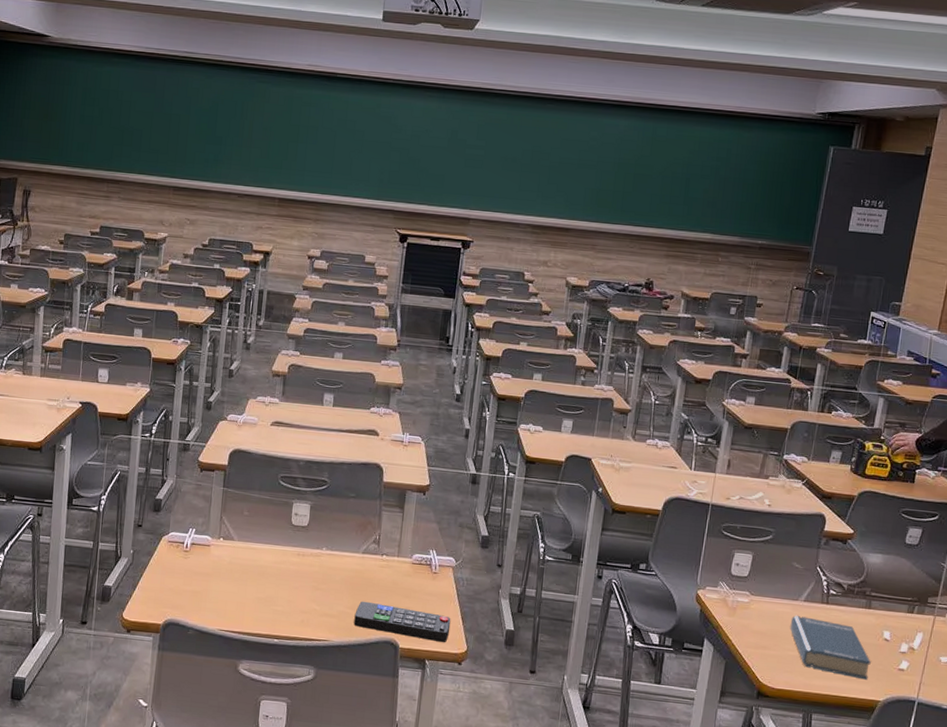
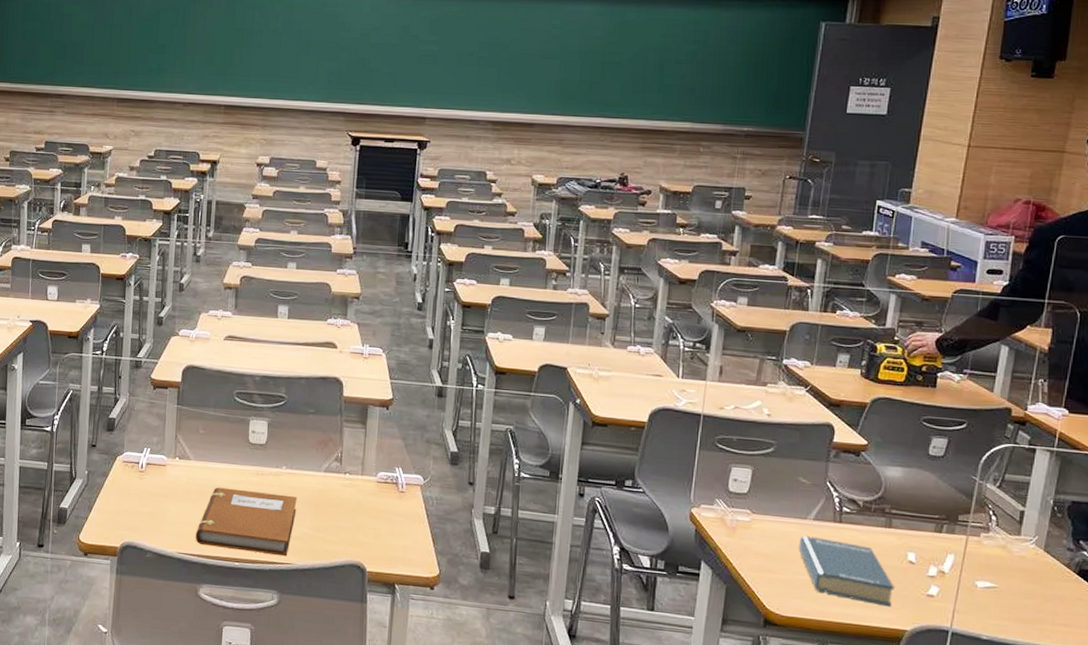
notebook: none [236,567,336,634] -> present [195,487,297,557]
remote control: present [354,601,451,642] -> none [317,522,421,566]

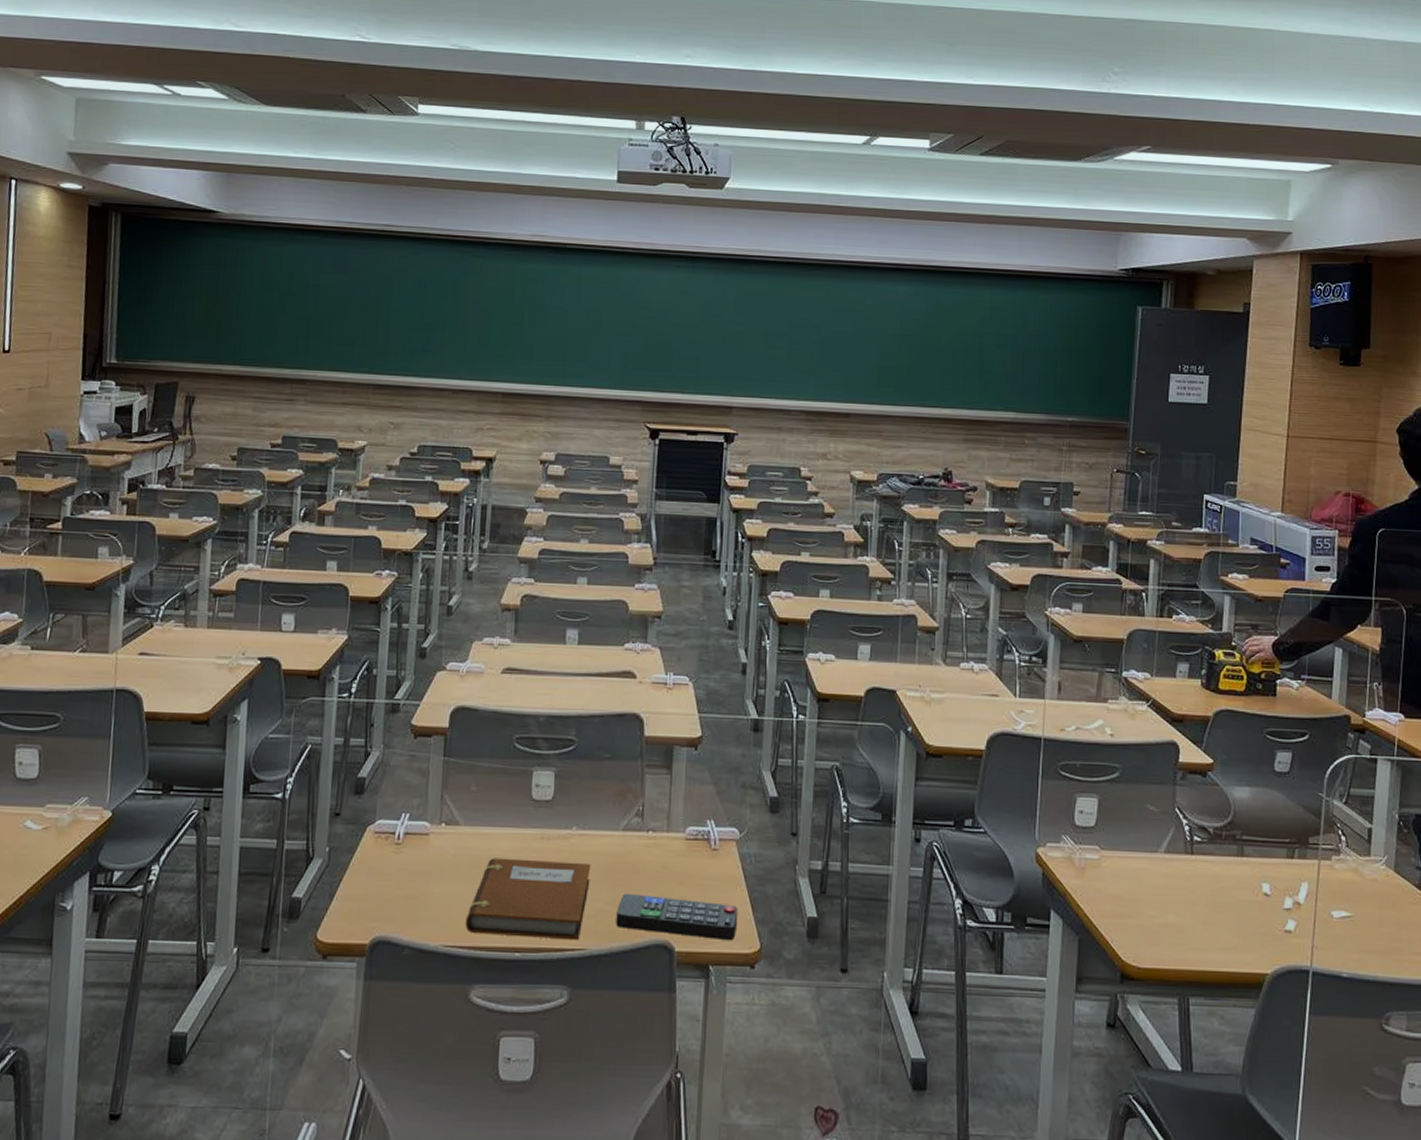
remote control: none [317,522,421,566] -> present [616,893,738,940]
hardback book: present [798,535,894,607] -> none [1151,871,1251,948]

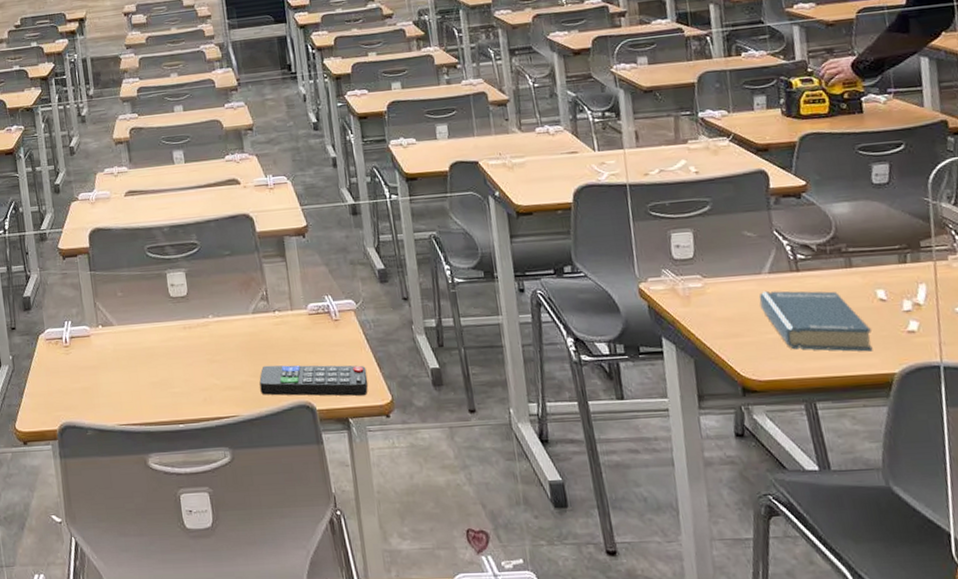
notebook: present [465,858,591,941] -> none [133,344,232,413]
hardback book: none [1151,871,1251,948] -> present [759,290,873,352]

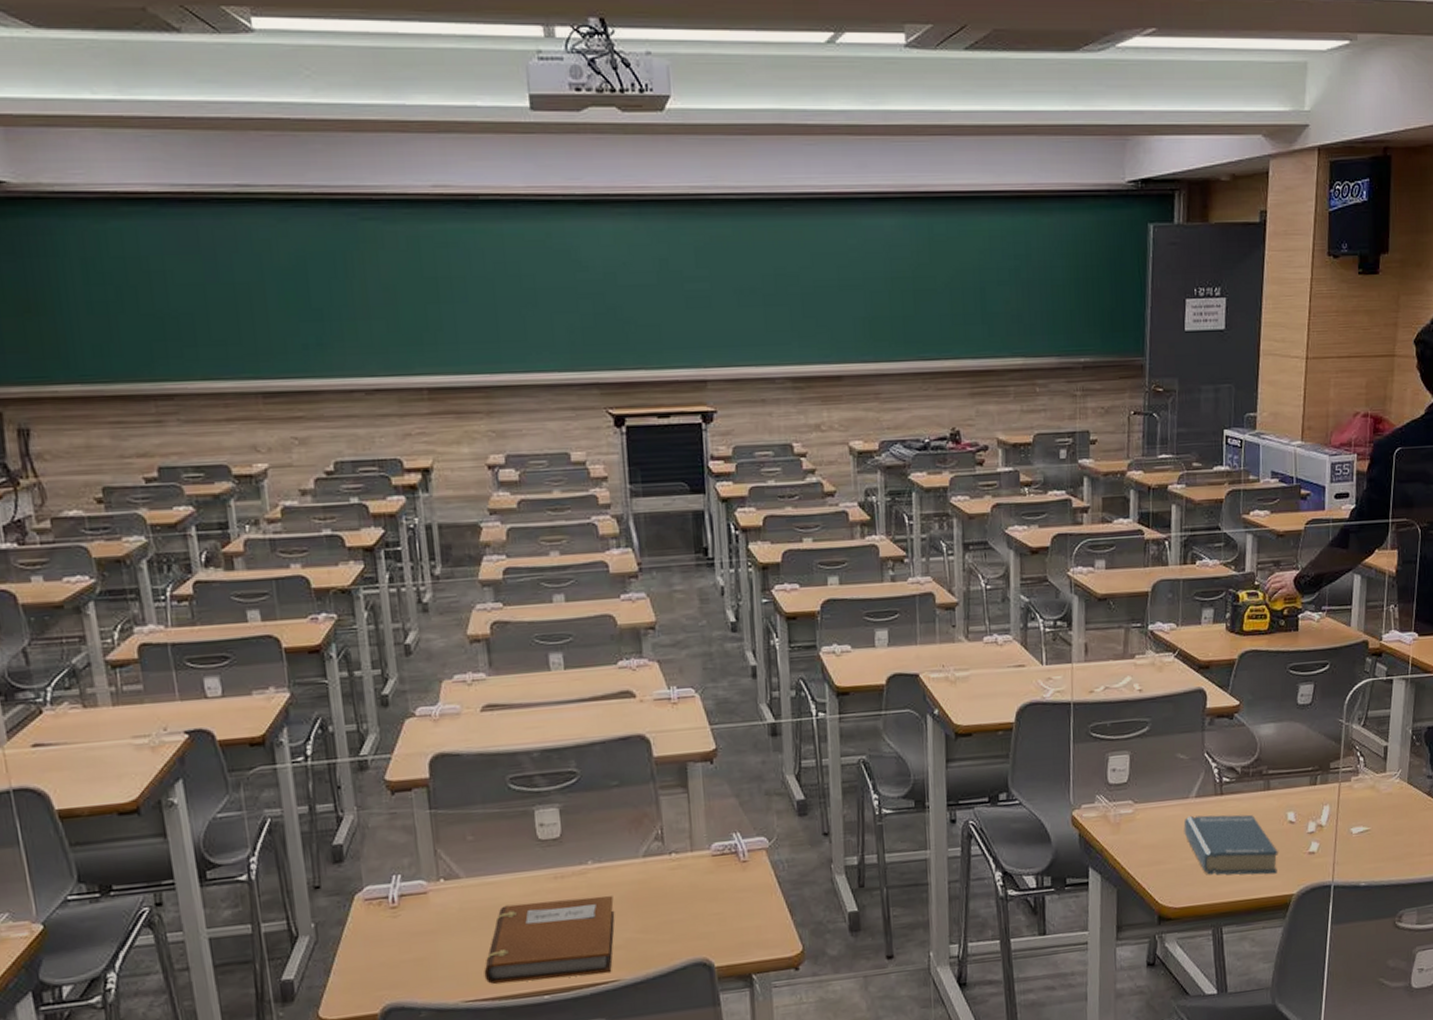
notebook: none [133,344,232,413] -> present [484,895,615,984]
remote control: present [259,365,368,396] -> none [647,912,777,954]

